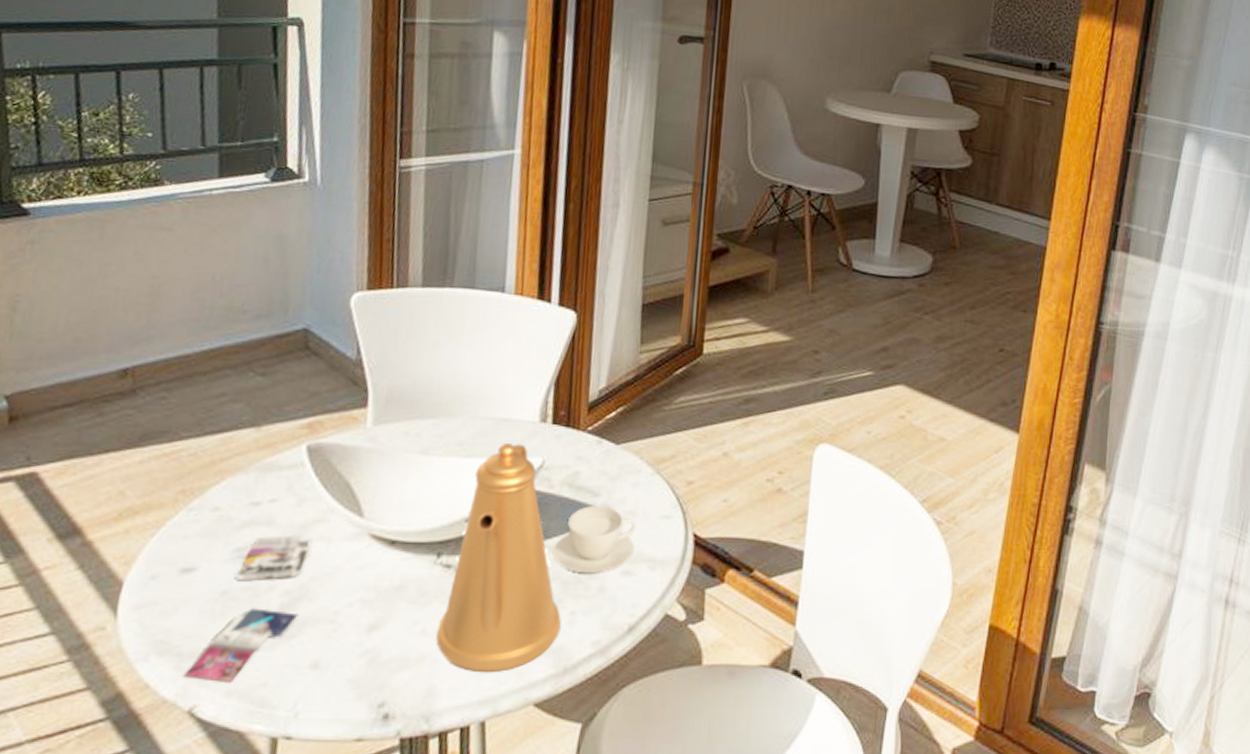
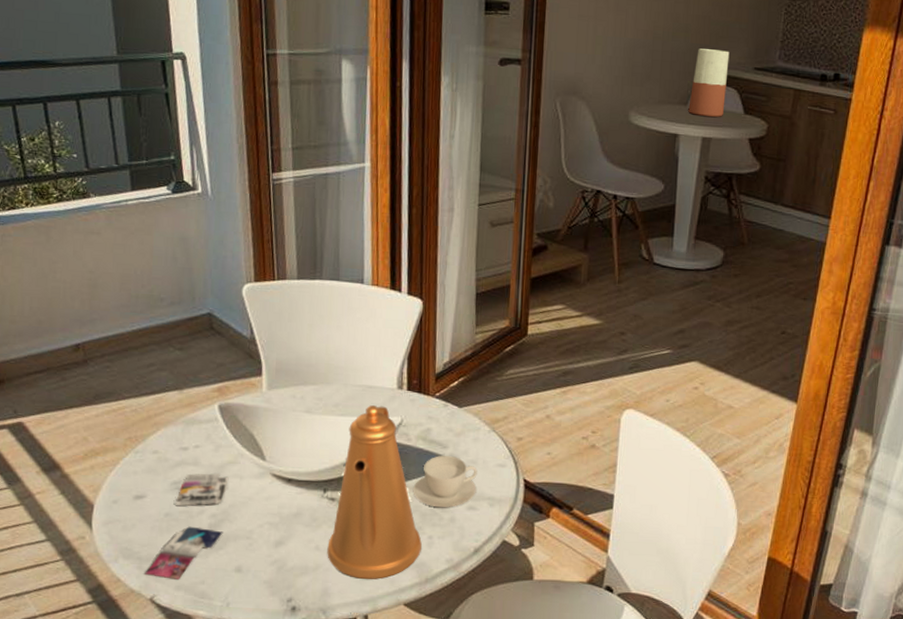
vase: none [892,31,937,107] -> present [688,48,730,118]

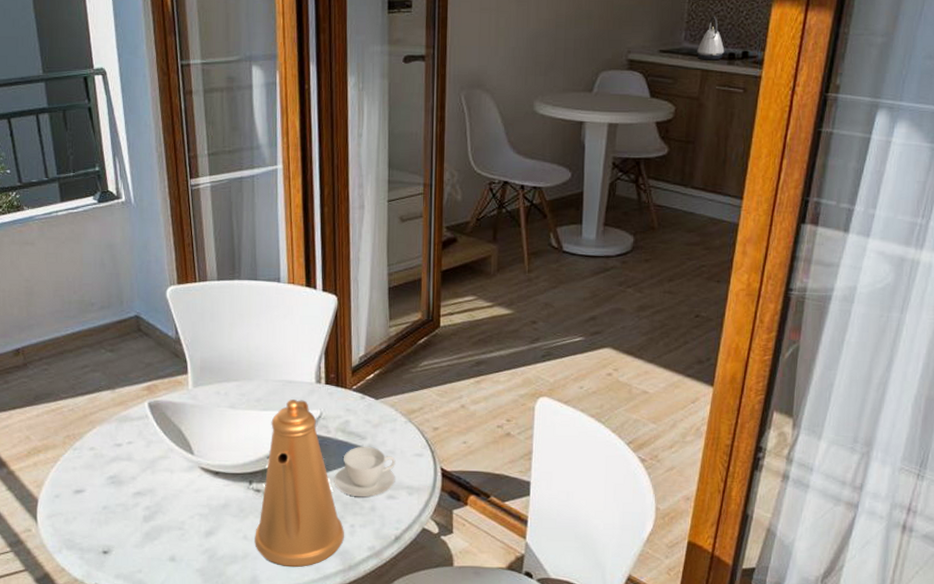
magazine: present [145,473,229,580] -> none [87,468,160,569]
vase: present [688,48,730,118] -> none [593,34,634,103]
kettle: none [790,37,817,81] -> present [697,16,725,61]

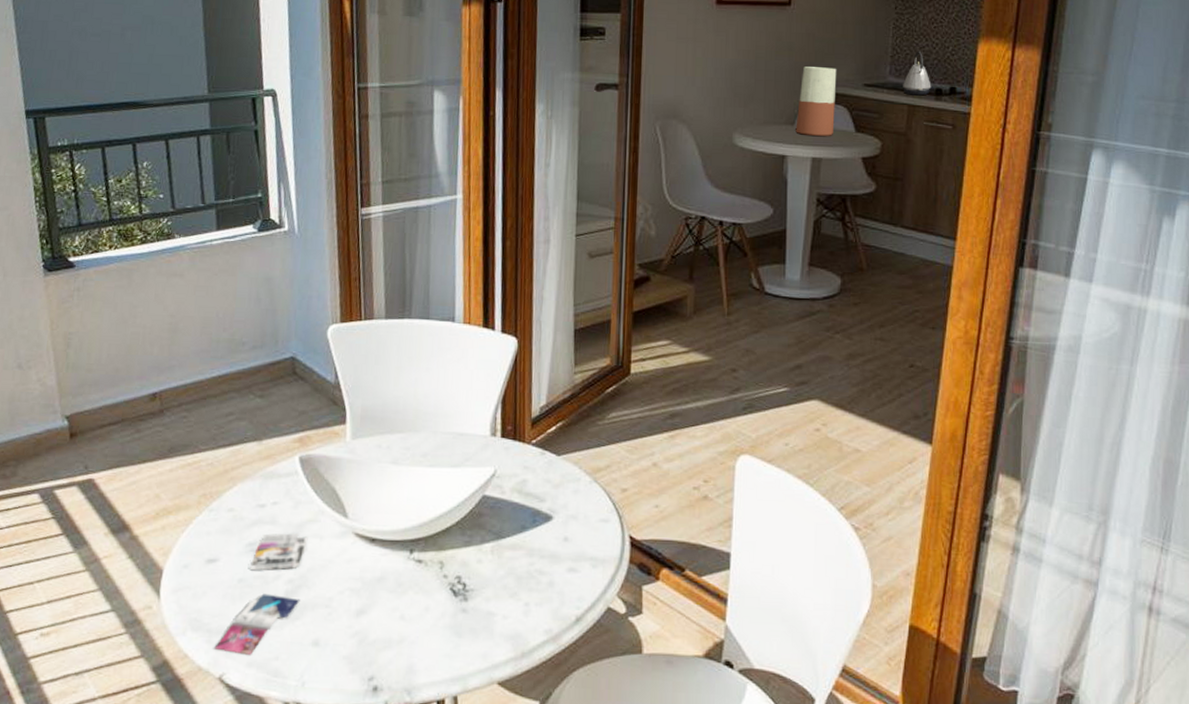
magazine: none [87,468,160,569] -> present [214,533,308,655]
coffee pot: present [254,400,344,567] -> none [413,455,517,654]
teacup: present [334,446,396,497] -> none [507,509,578,570]
vase: none [593,34,634,103] -> present [796,66,837,137]

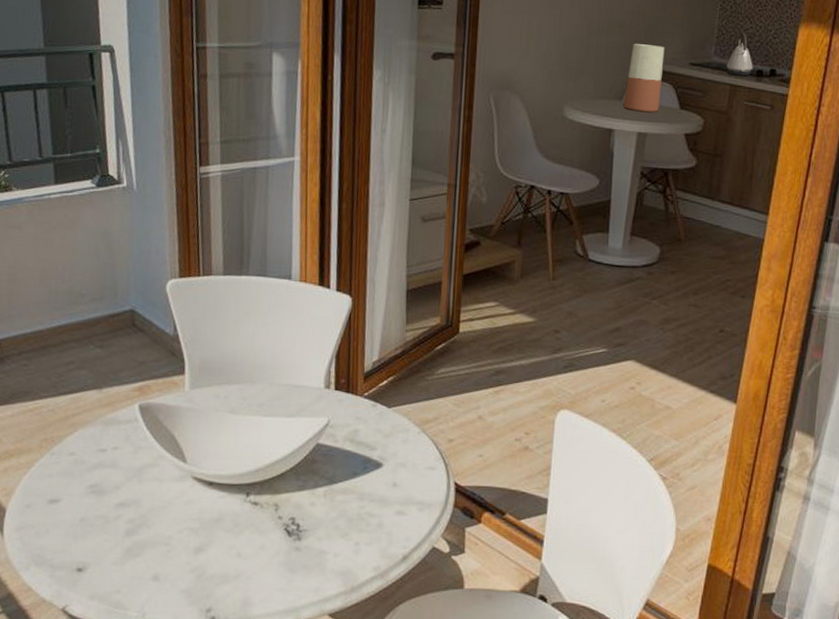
magazine: present [214,533,308,655] -> none [57,476,148,589]

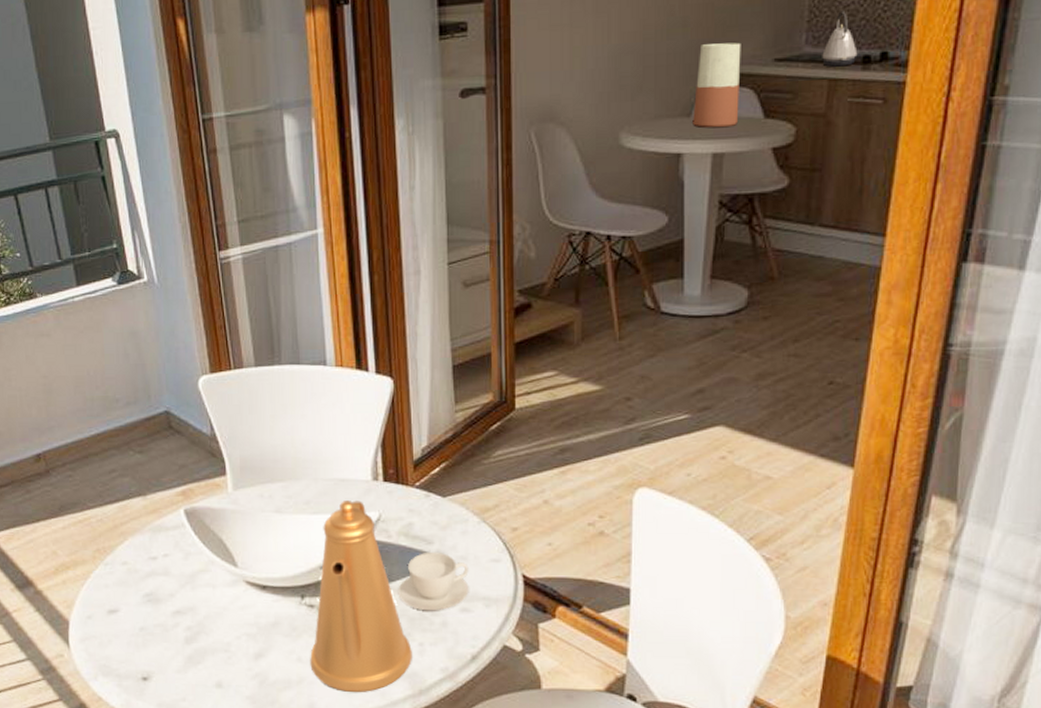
coffee pot: none [249,405,348,588] -> present [310,501,412,692]
teacup: none [339,457,407,513] -> present [398,551,469,611]

